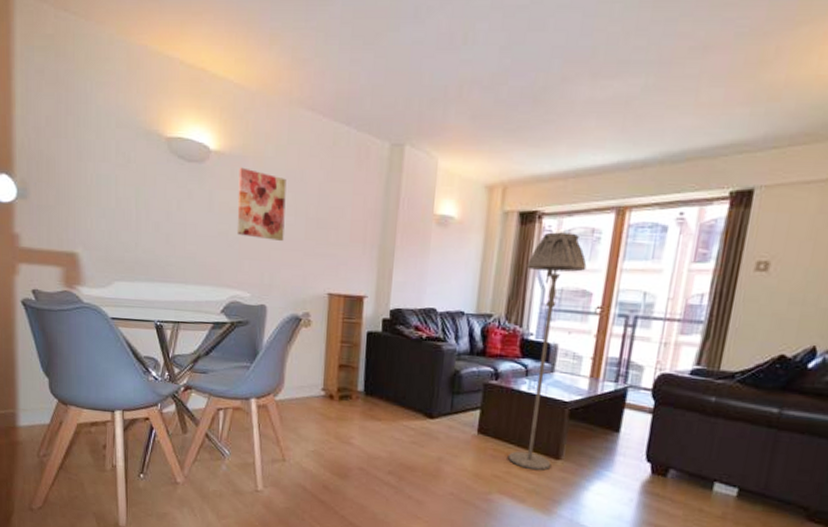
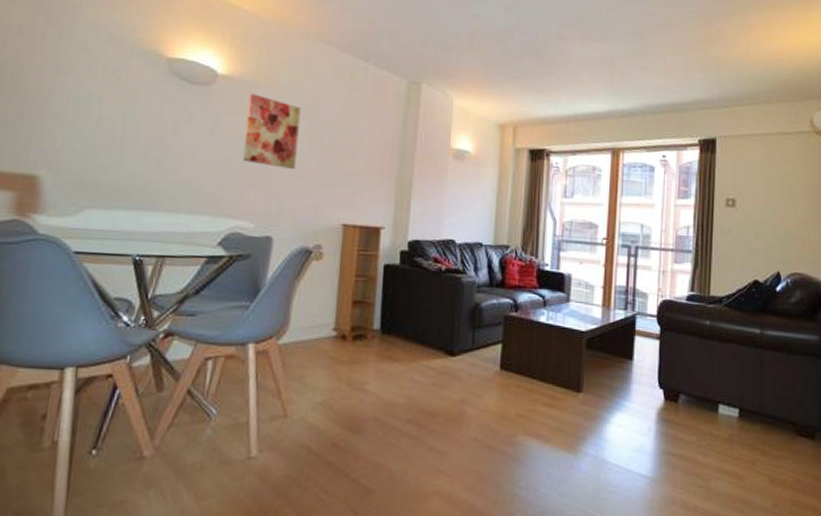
floor lamp: present [508,232,587,471] -> none [532,168,591,405]

